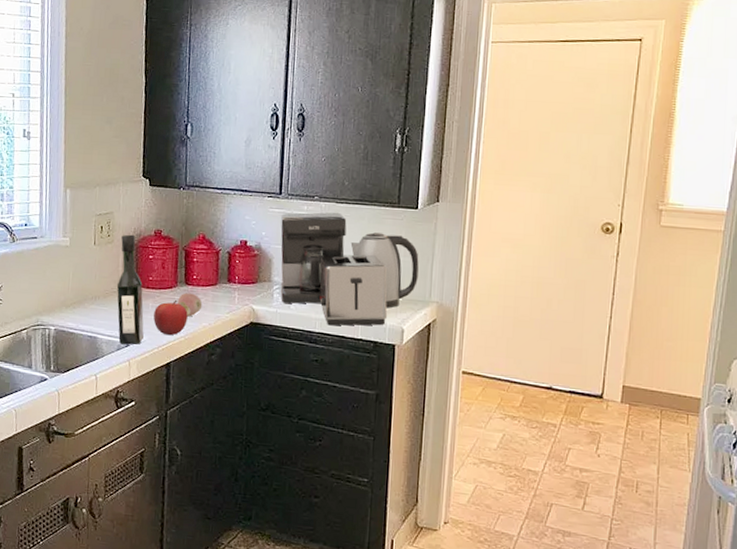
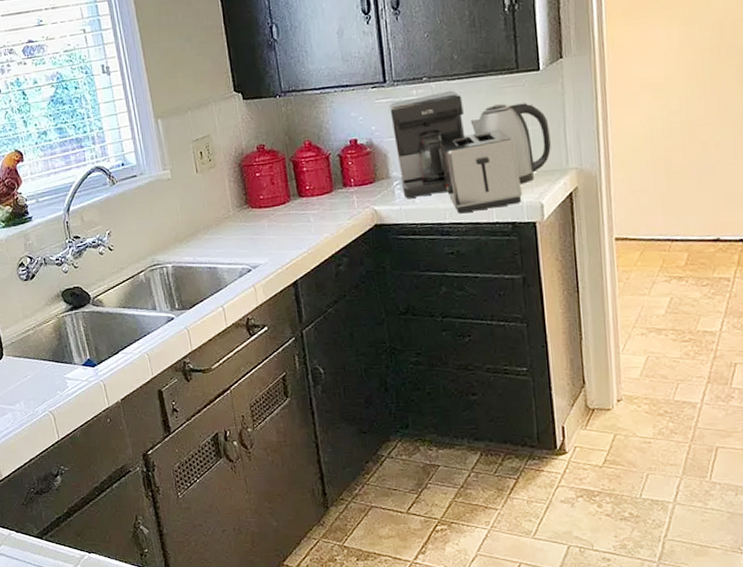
bottle: present [116,234,144,345] -> none [223,154,265,271]
fruit: present [153,299,188,336] -> none [271,214,308,254]
fruit: present [177,293,203,317] -> none [293,205,321,230]

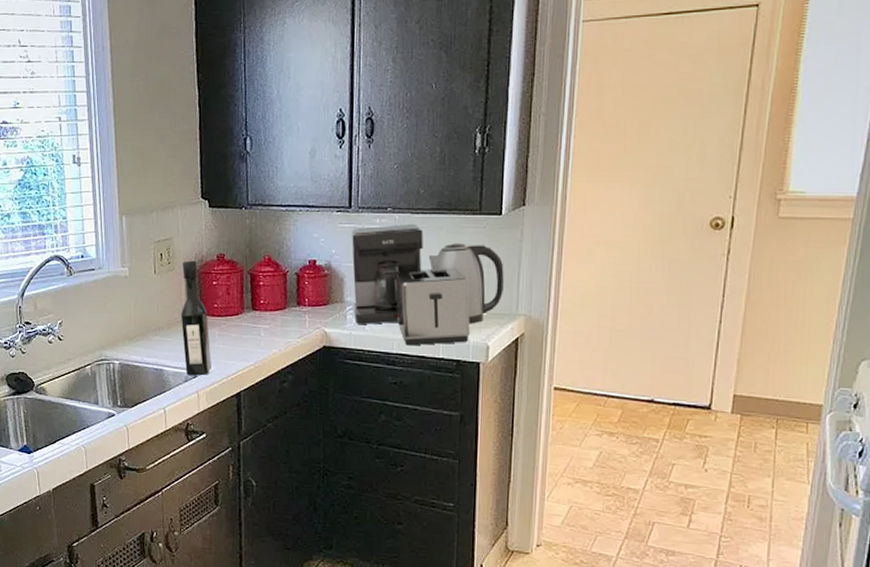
bottle: none [223,154,265,271] -> present [180,260,211,376]

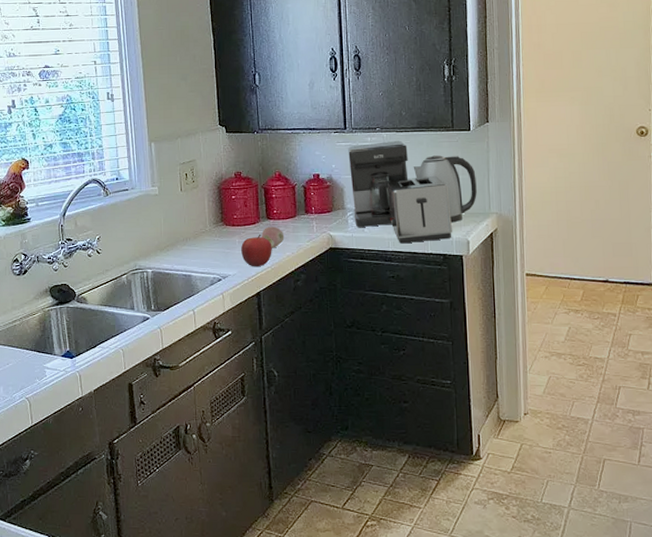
bottle: present [180,260,211,376] -> none [205,178,234,280]
fruit: none [221,326,257,364] -> present [241,234,272,267]
fruit: none [245,318,272,344] -> present [261,226,285,248]

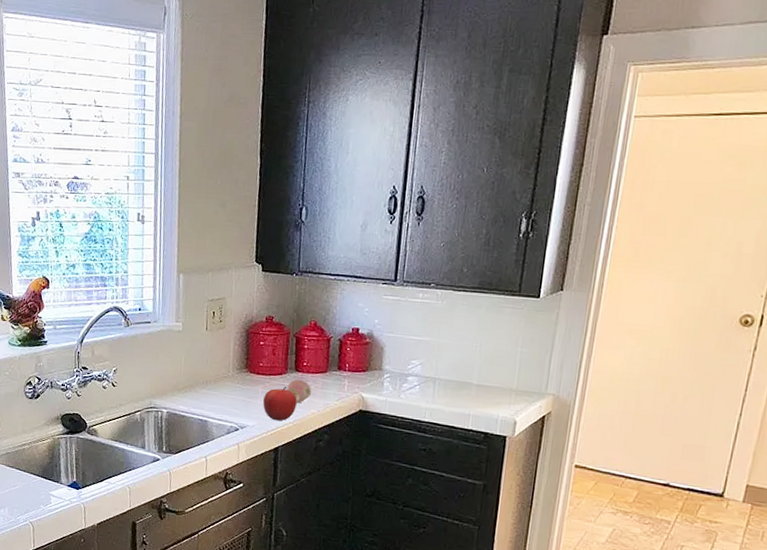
coffee maker: present [347,140,409,227] -> none [391,300,464,393]
toaster: present [386,175,452,244] -> none [431,344,503,417]
kettle: present [413,155,477,223] -> none [466,321,538,400]

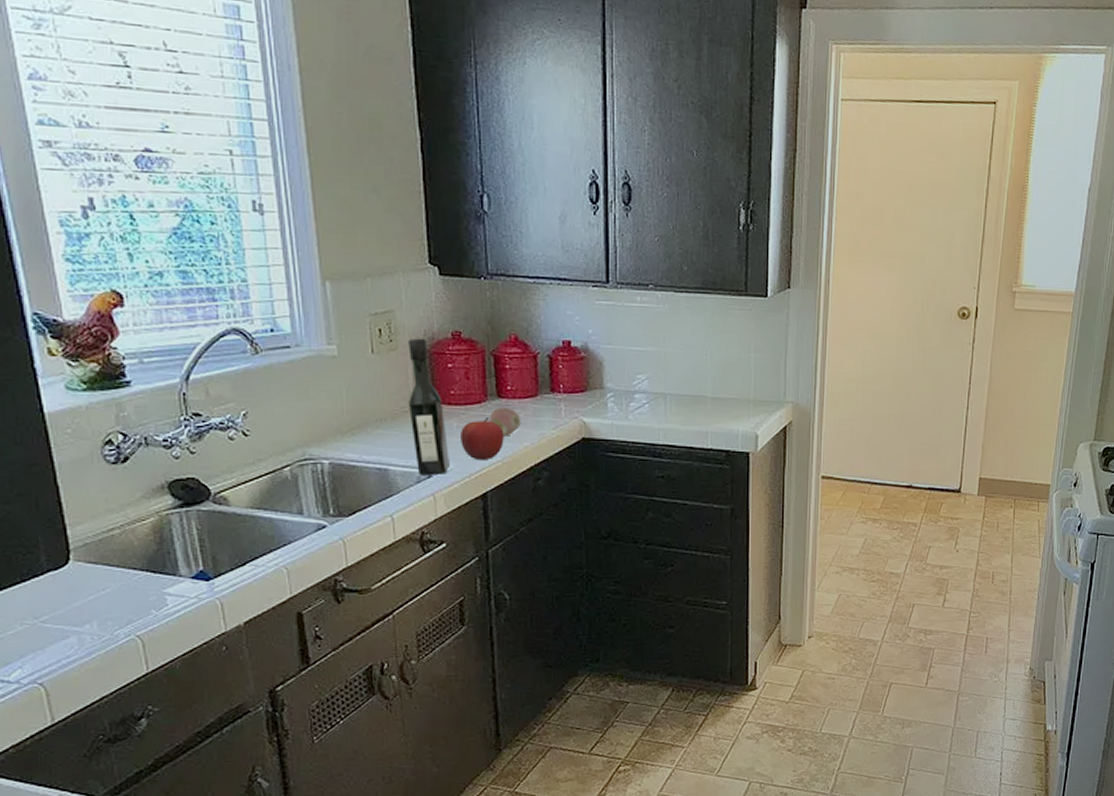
bottle: none [227,320,254,429] -> present [408,338,450,476]

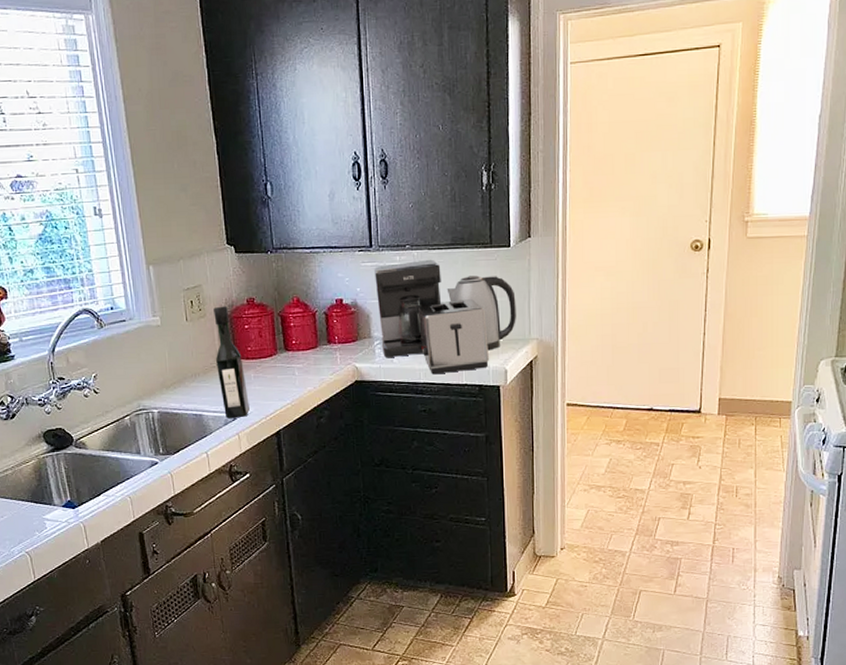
fruit: present [461,416,504,461] -> none [257,367,292,404]
fruit: present [489,407,521,437] -> none [279,358,305,383]
coffee maker: none [609,303,688,413] -> present [373,259,442,357]
toaster: none [659,351,738,436] -> present [417,298,489,375]
kettle: none [694,326,771,412] -> present [447,275,516,351]

